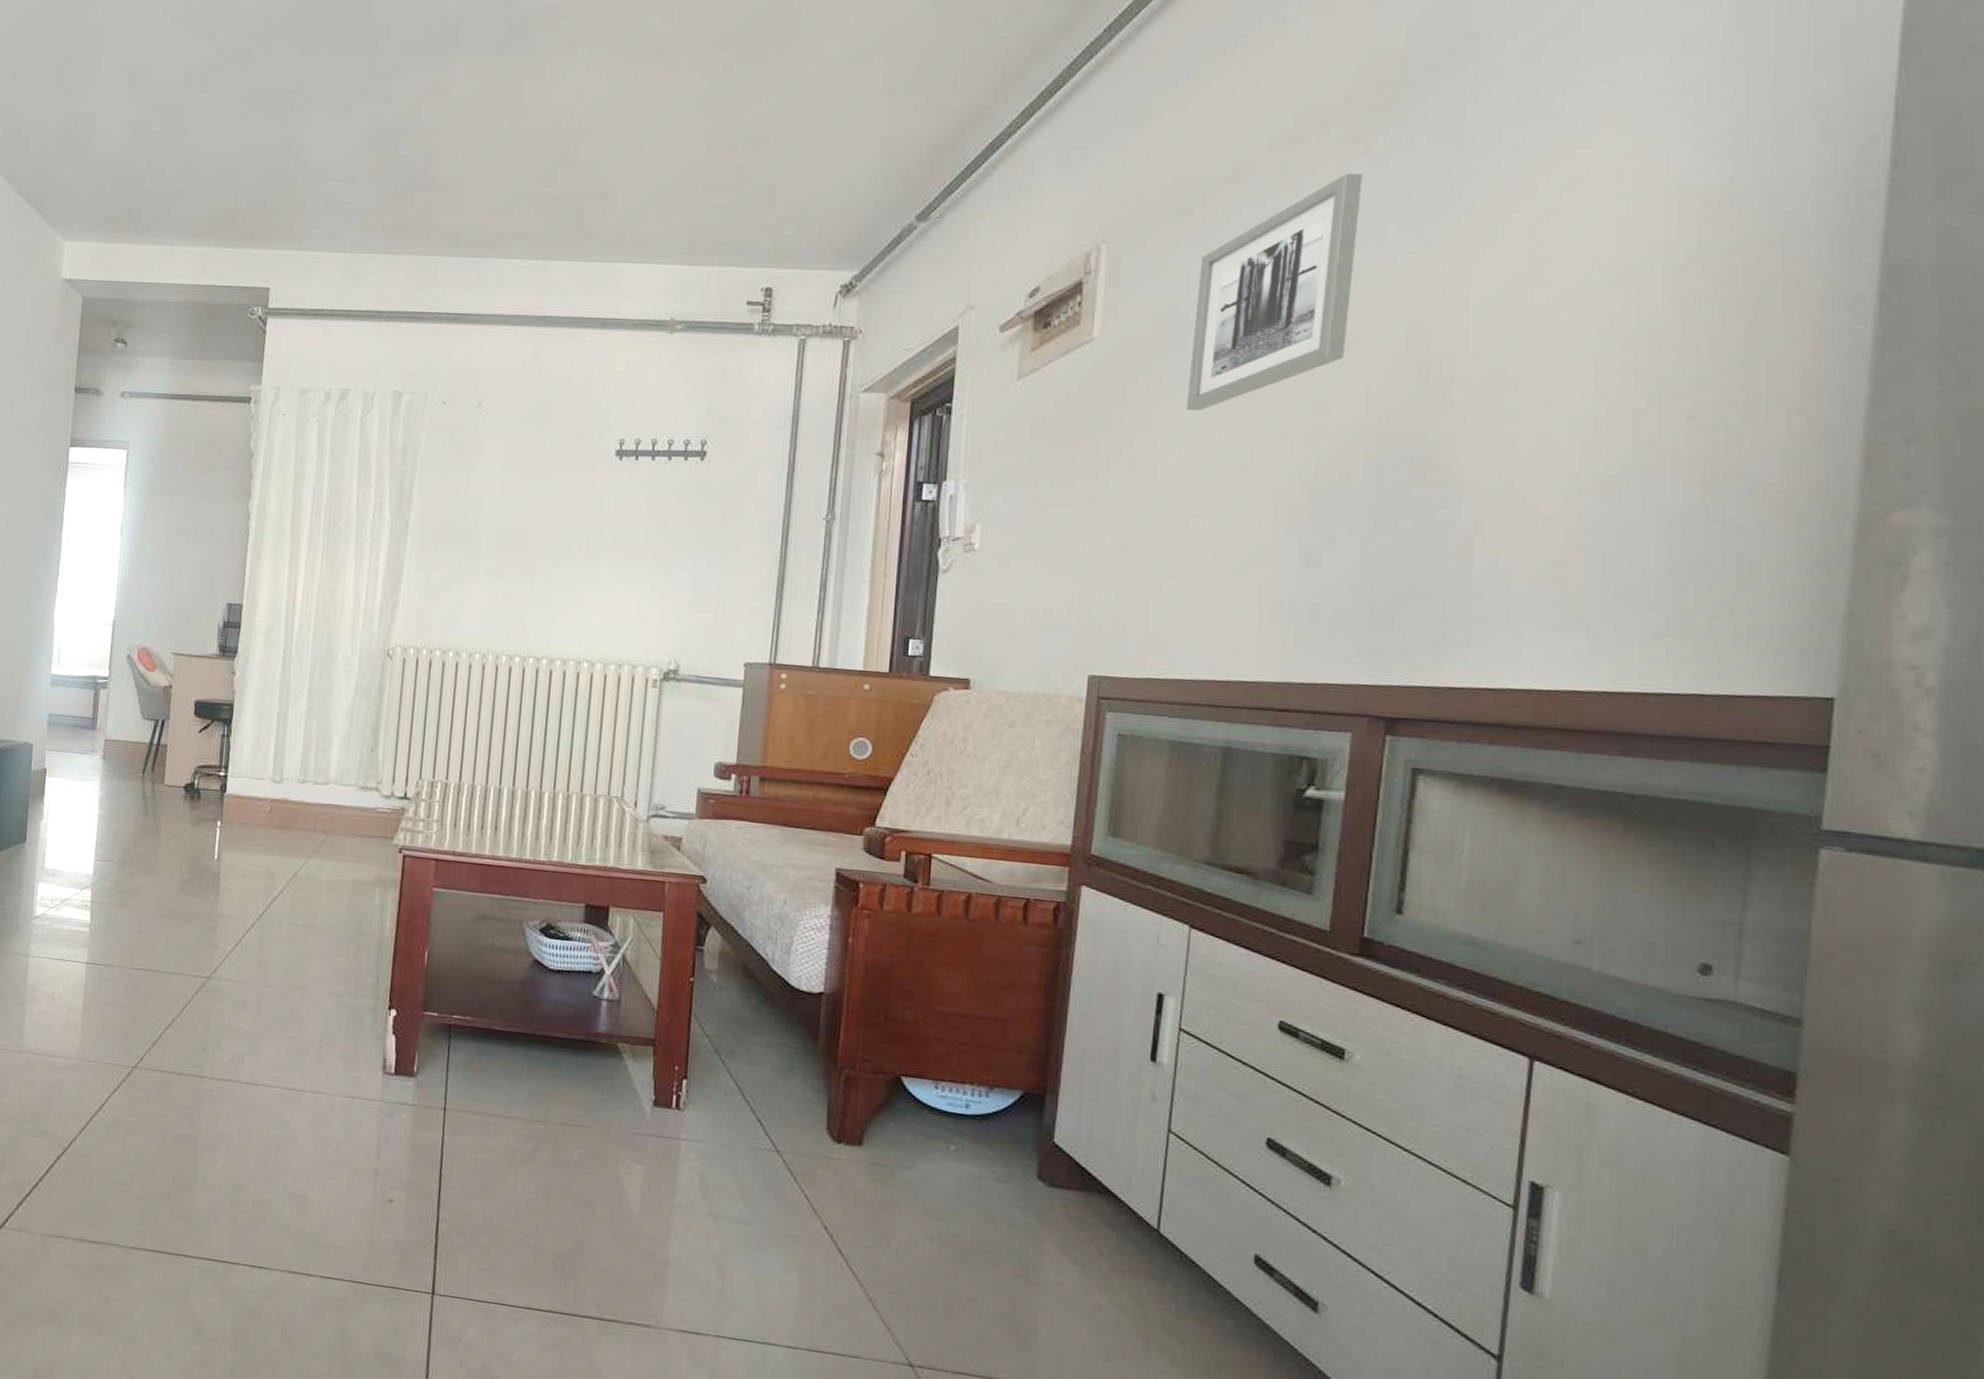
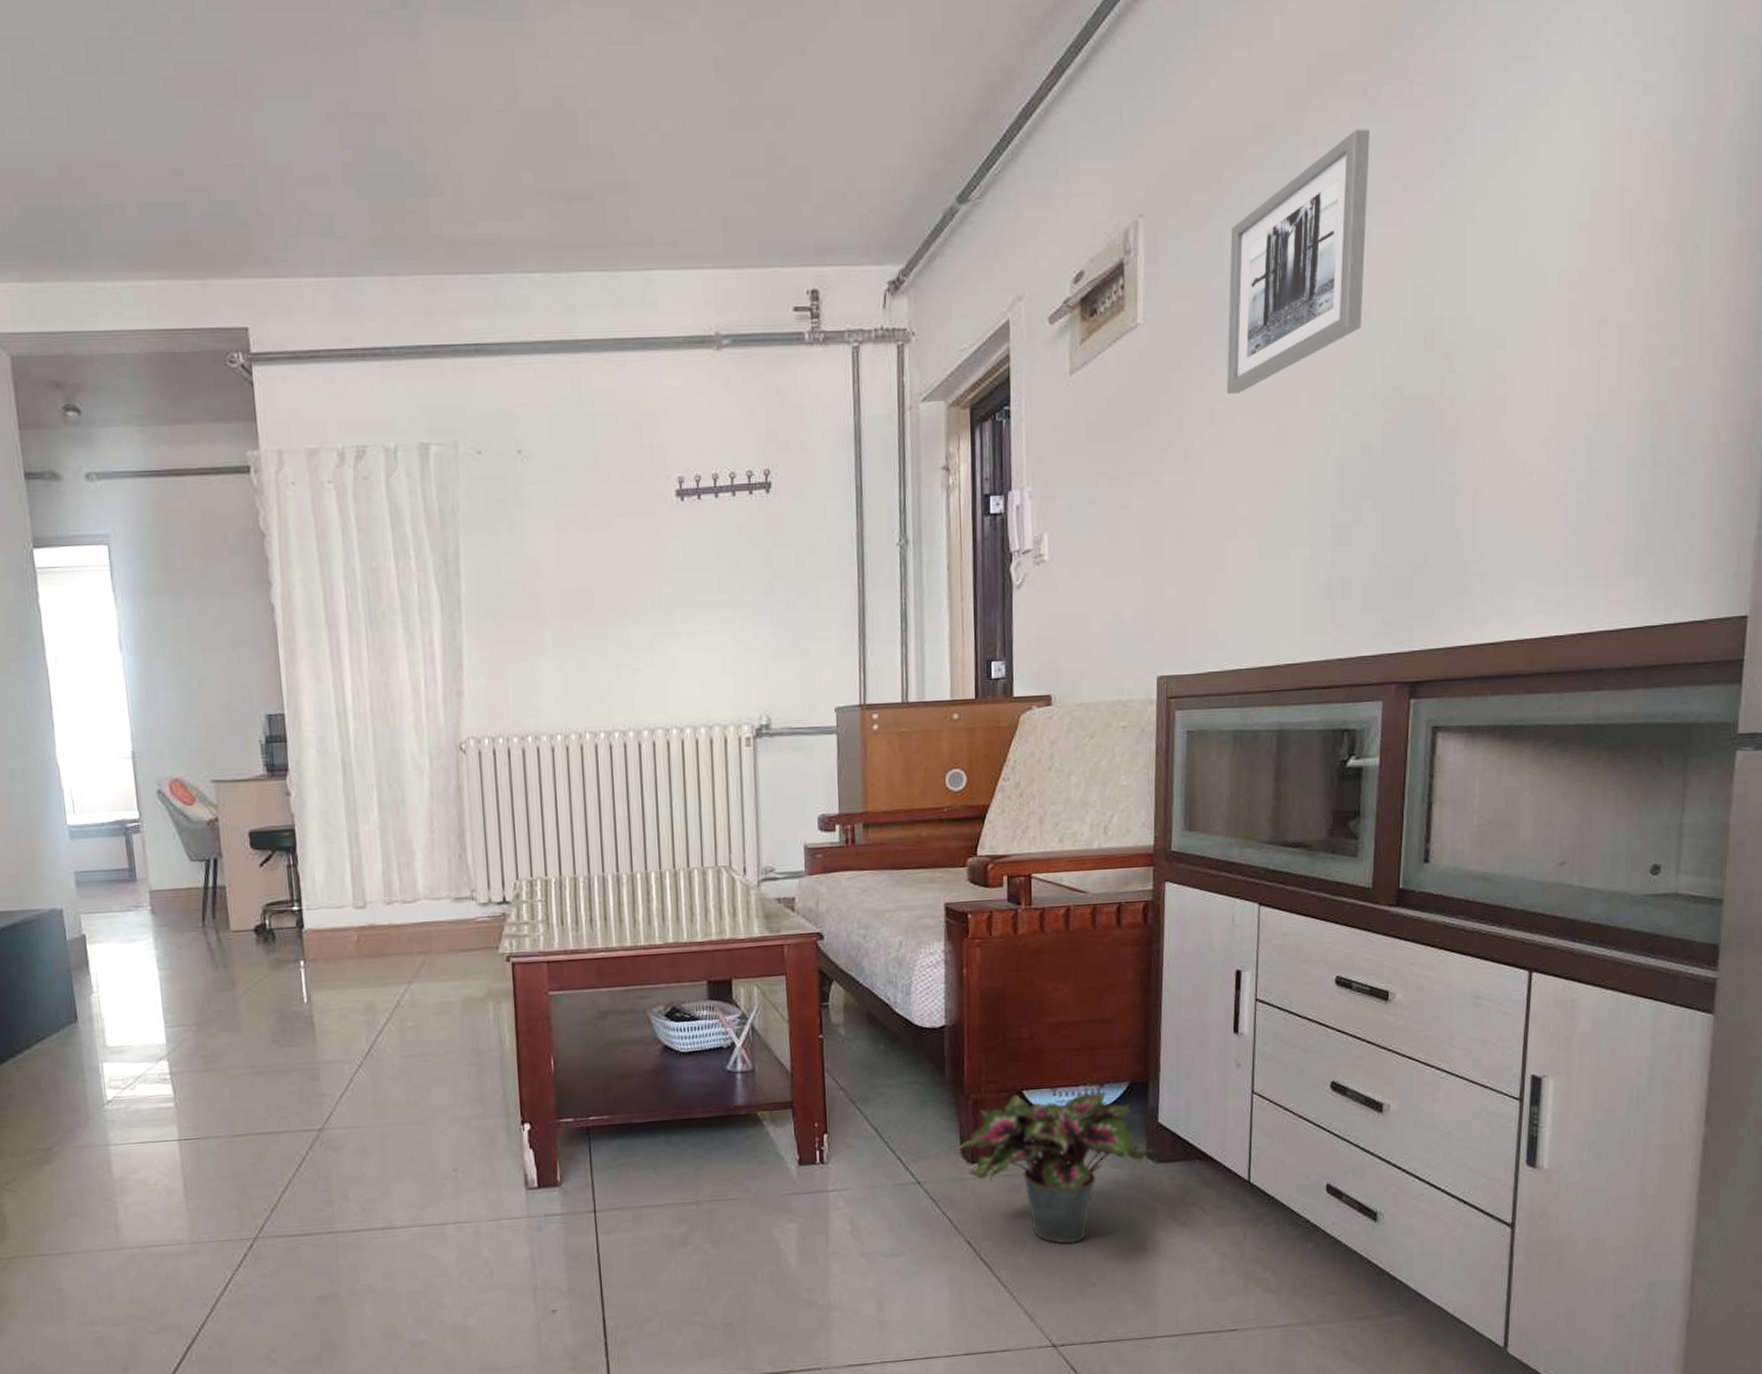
potted plant: none [819,1079,1051,1255] -> present [953,1091,1158,1244]

